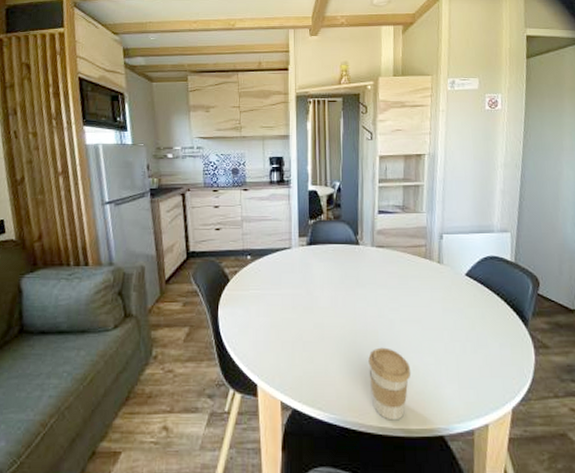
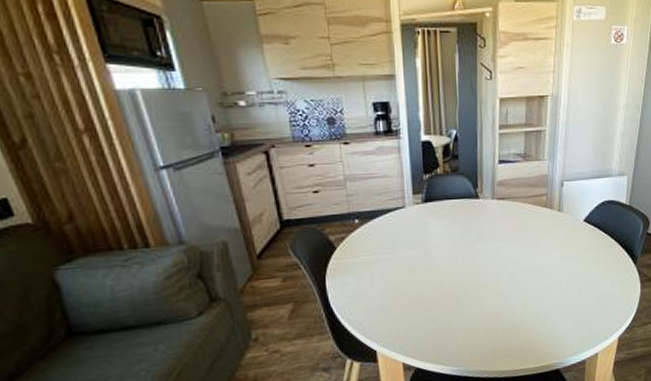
coffee cup: present [368,347,412,421] -> none [490,298,531,364]

